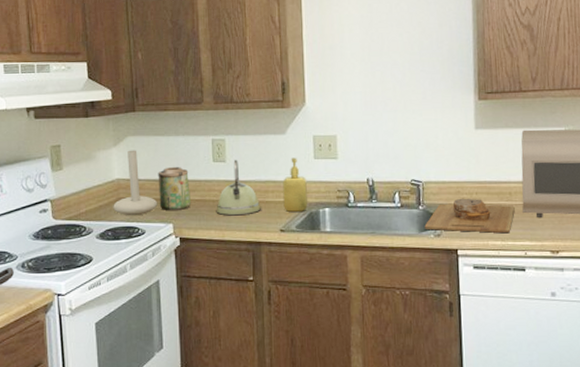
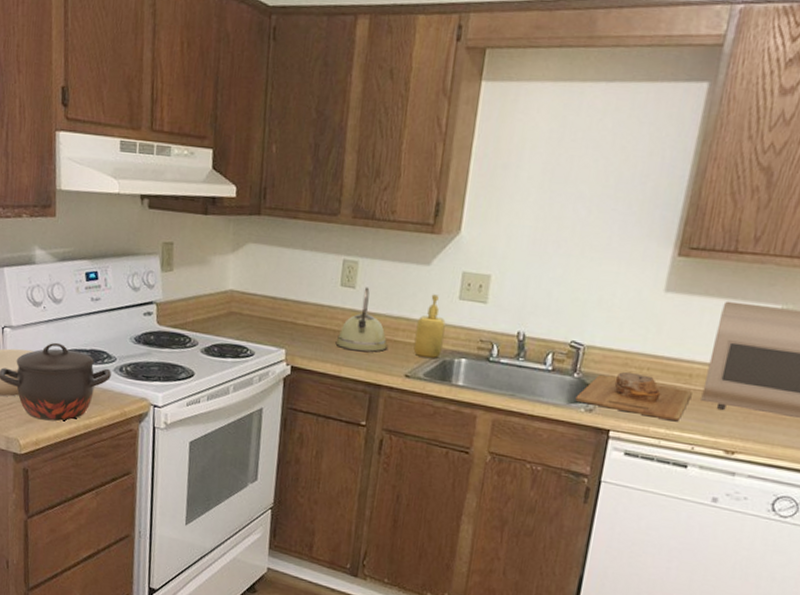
paper towel holder: present [113,150,158,216] -> none [222,259,273,335]
canister: present [158,167,192,210] -> none [273,285,312,336]

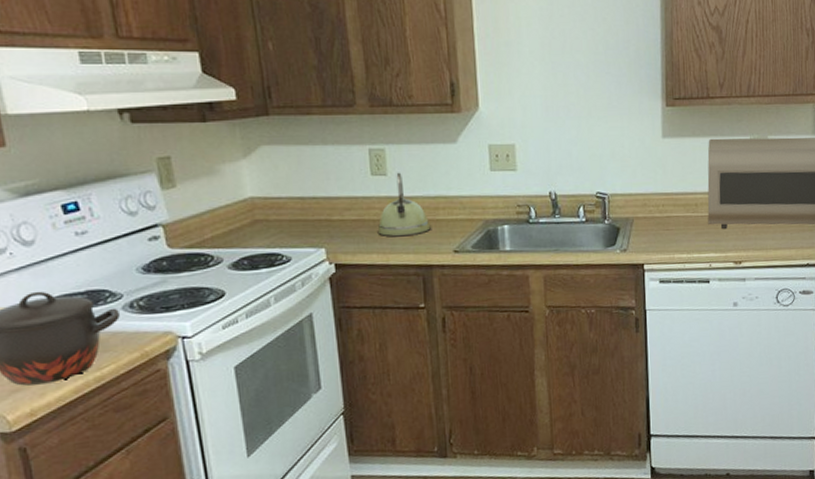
soap dispenser: present [413,294,446,358] -> none [455,169,485,230]
cutting board: present [575,371,692,422] -> none [610,210,701,246]

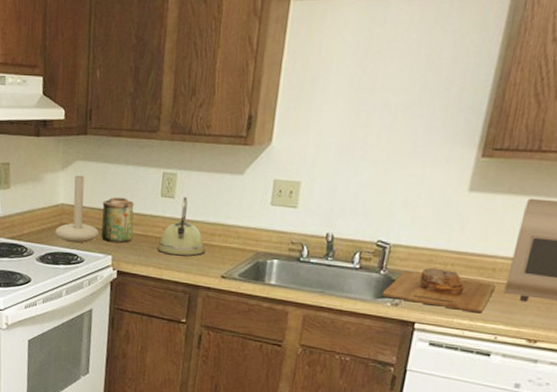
paper towel holder: none [247,162,305,241] -> present [55,175,100,243]
canister: none [303,182,348,233] -> present [101,197,135,243]
cutting board: none [610,210,701,246] -> present [382,267,496,314]

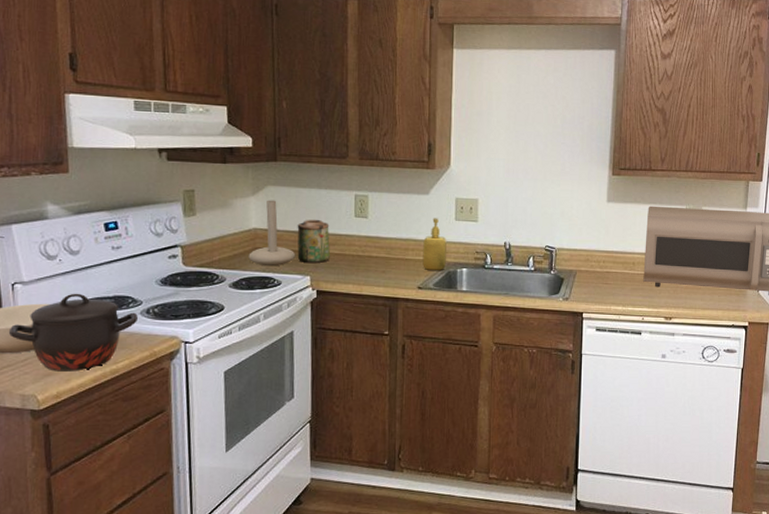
kettle: present [157,196,205,256] -> none [355,216,400,271]
soap dispenser: none [229,201,259,260] -> present [422,218,447,270]
cutting board: present [382,267,496,314] -> none [554,265,637,300]

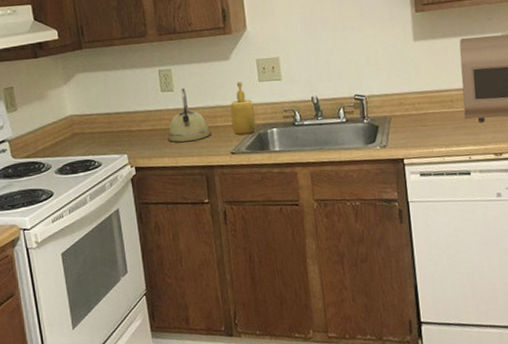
paper towel holder: present [248,200,296,267] -> none [68,86,112,150]
canister: present [297,220,331,263] -> none [109,99,144,142]
kettle: none [355,216,400,271] -> present [167,88,211,143]

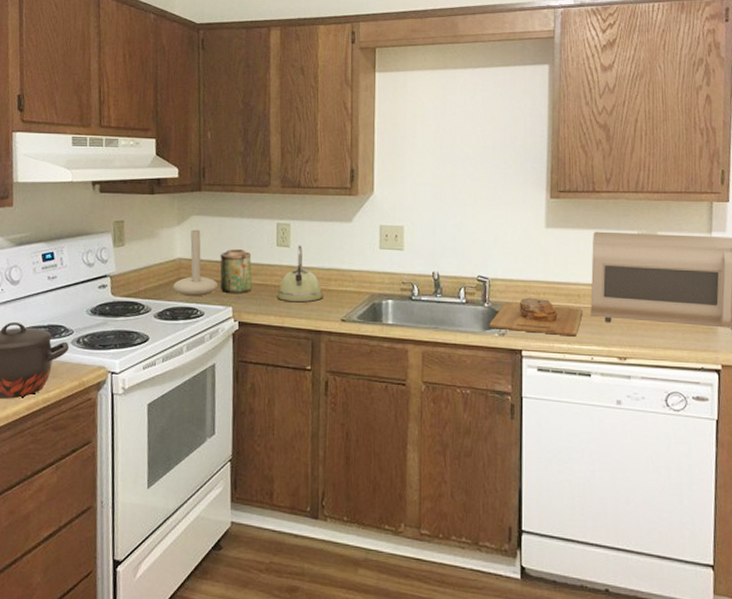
paper towel holder: none [68,86,112,150] -> present [173,229,219,297]
canister: none [109,99,144,142] -> present [220,249,253,293]
soap dispenser: present [230,82,256,135] -> none [346,246,372,302]
cutting board: none [370,108,457,142] -> present [489,297,583,337]

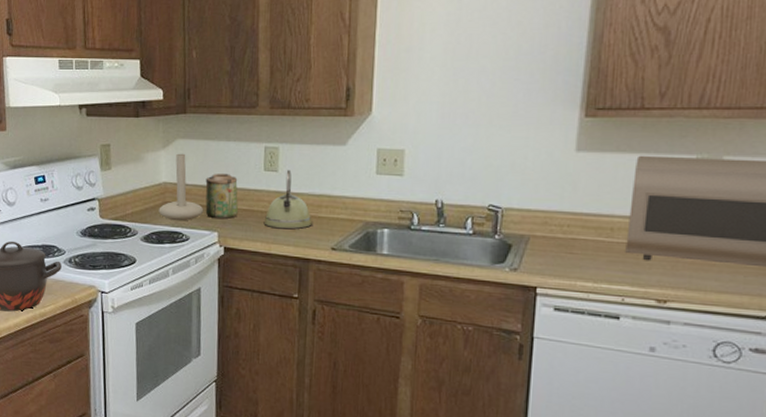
cutting board: present [489,297,583,337] -> none [499,230,616,275]

